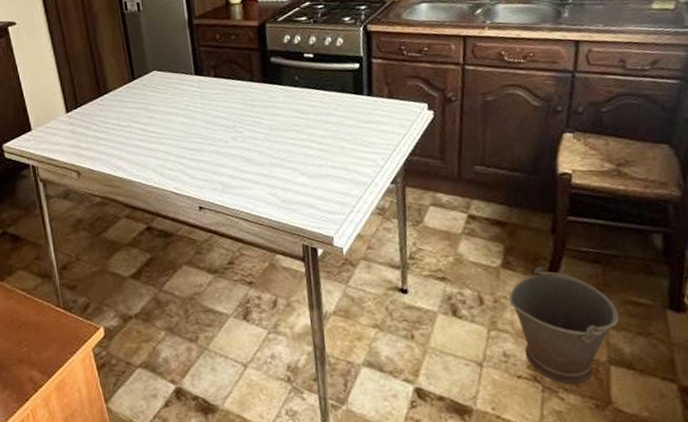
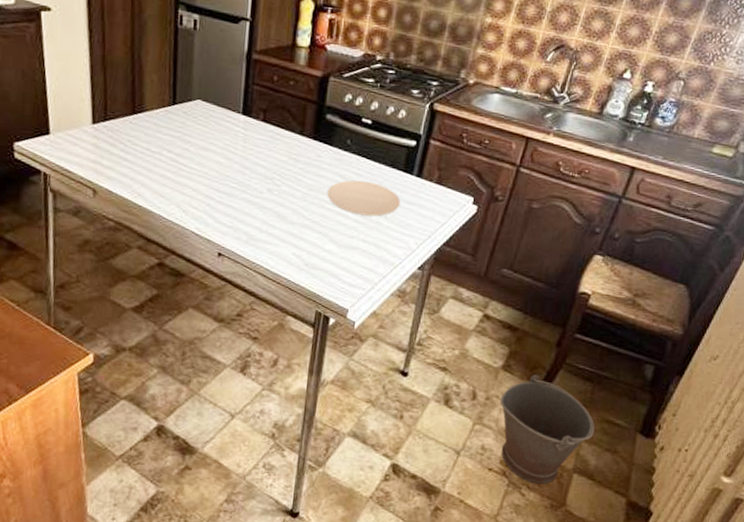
plate: none [287,110,359,144] -> present [327,180,401,216]

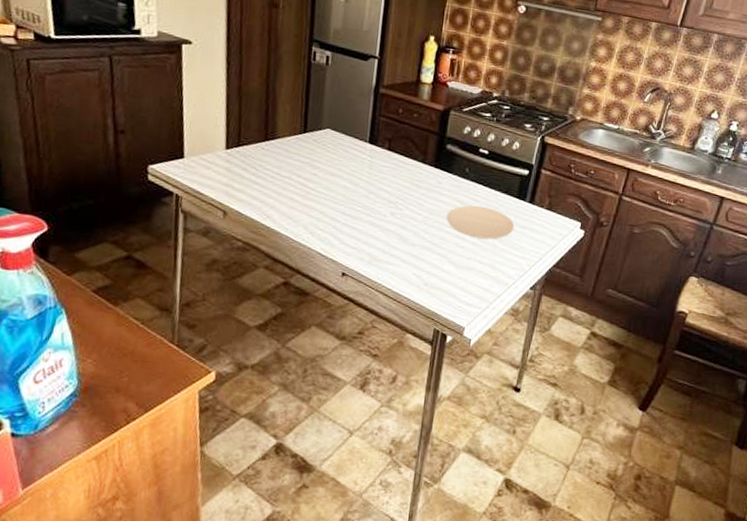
bucket: present [499,375,595,485] -> none [606,390,695,497]

